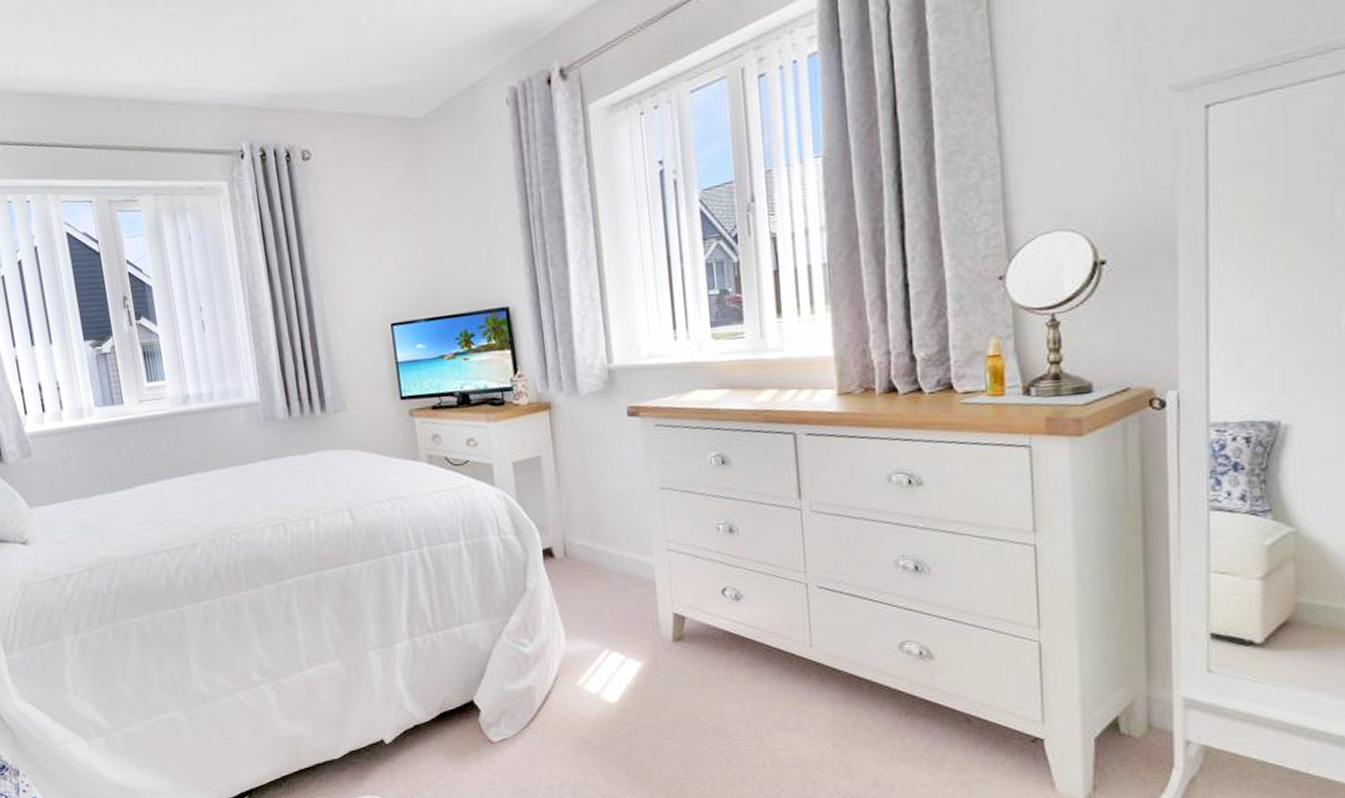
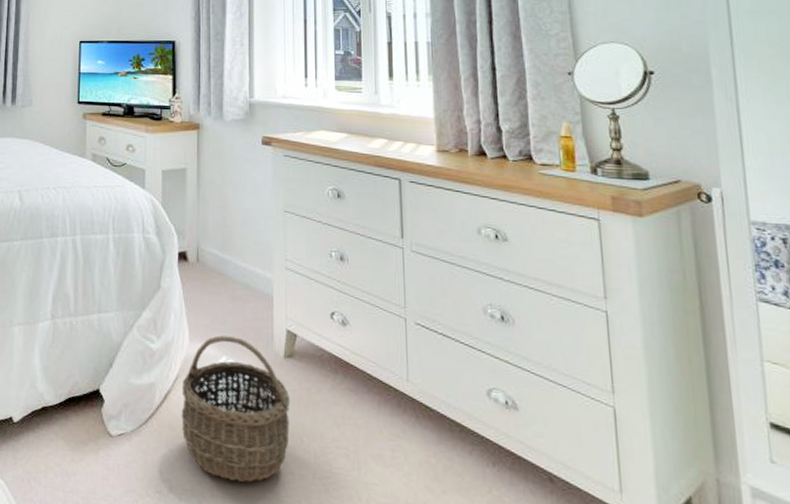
wicker basket: none [562,628,685,767] -> present [181,335,291,483]

